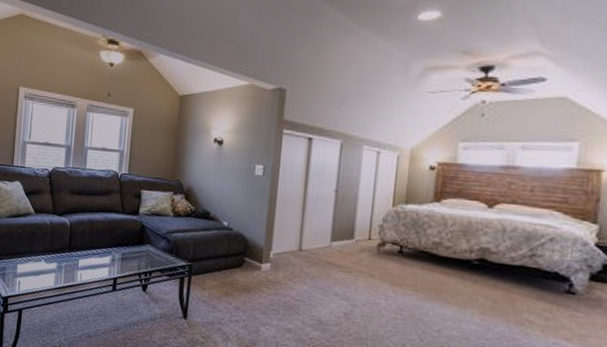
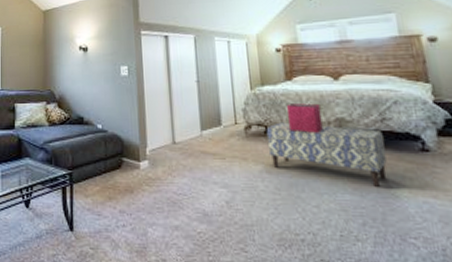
bench: none [398,244,528,322] -> present [266,122,387,187]
storage bin: none [425,226,466,260] -> present [286,103,323,133]

